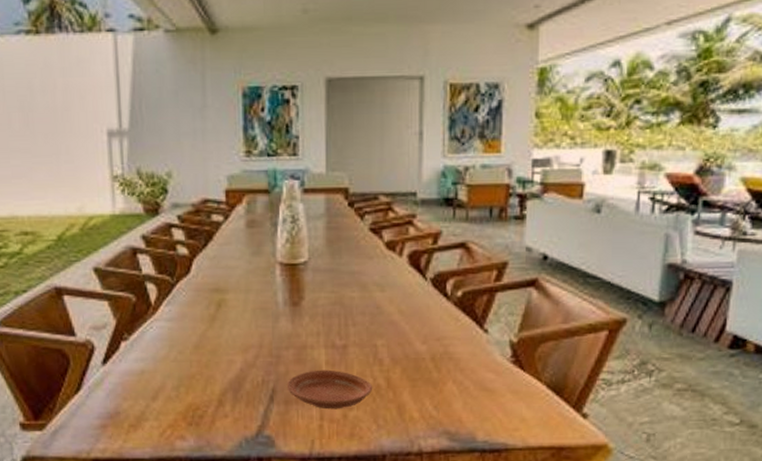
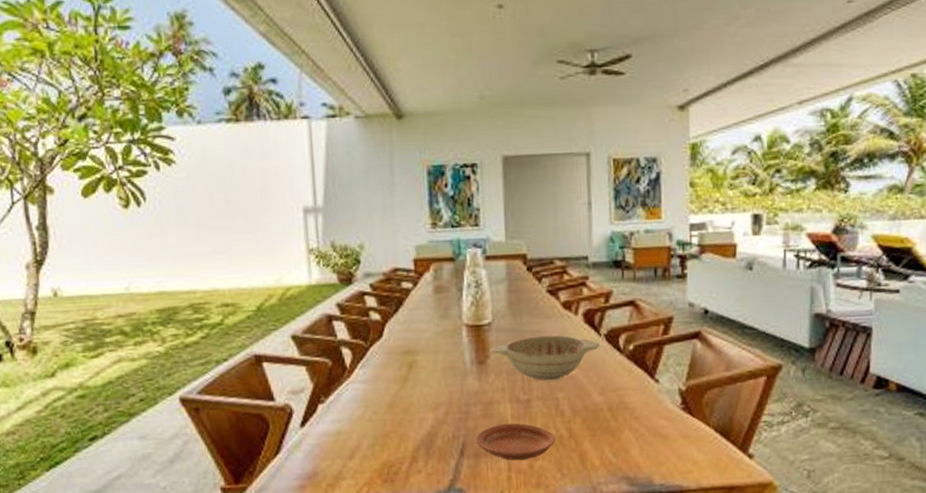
decorative bowl: none [305,277,425,326] -> present [490,335,600,380]

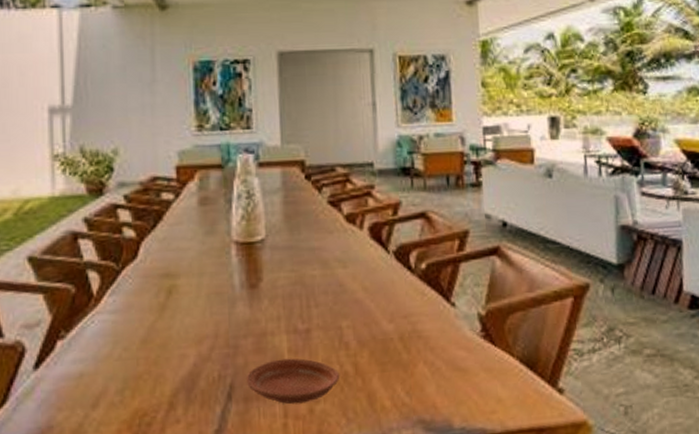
decorative bowl: present [490,335,600,380] -> none [263,252,389,306]

